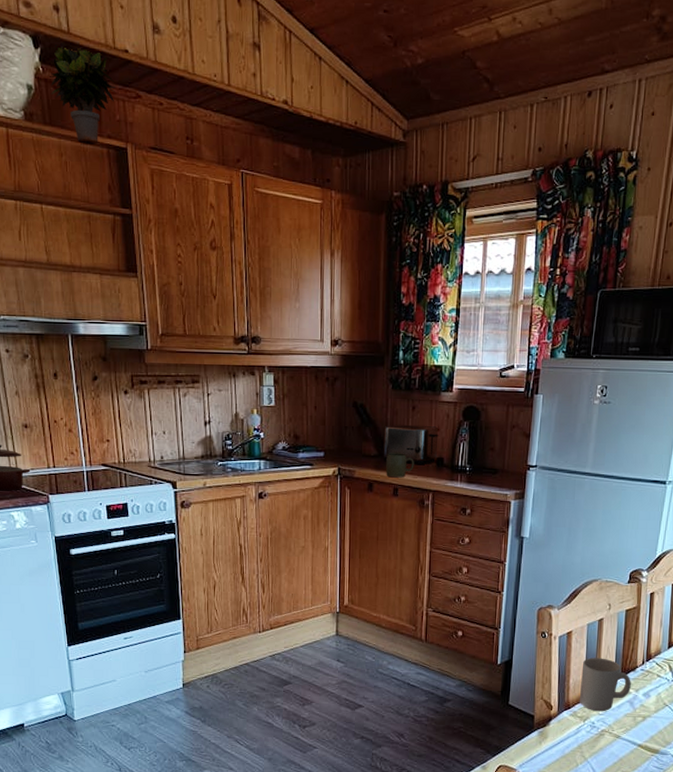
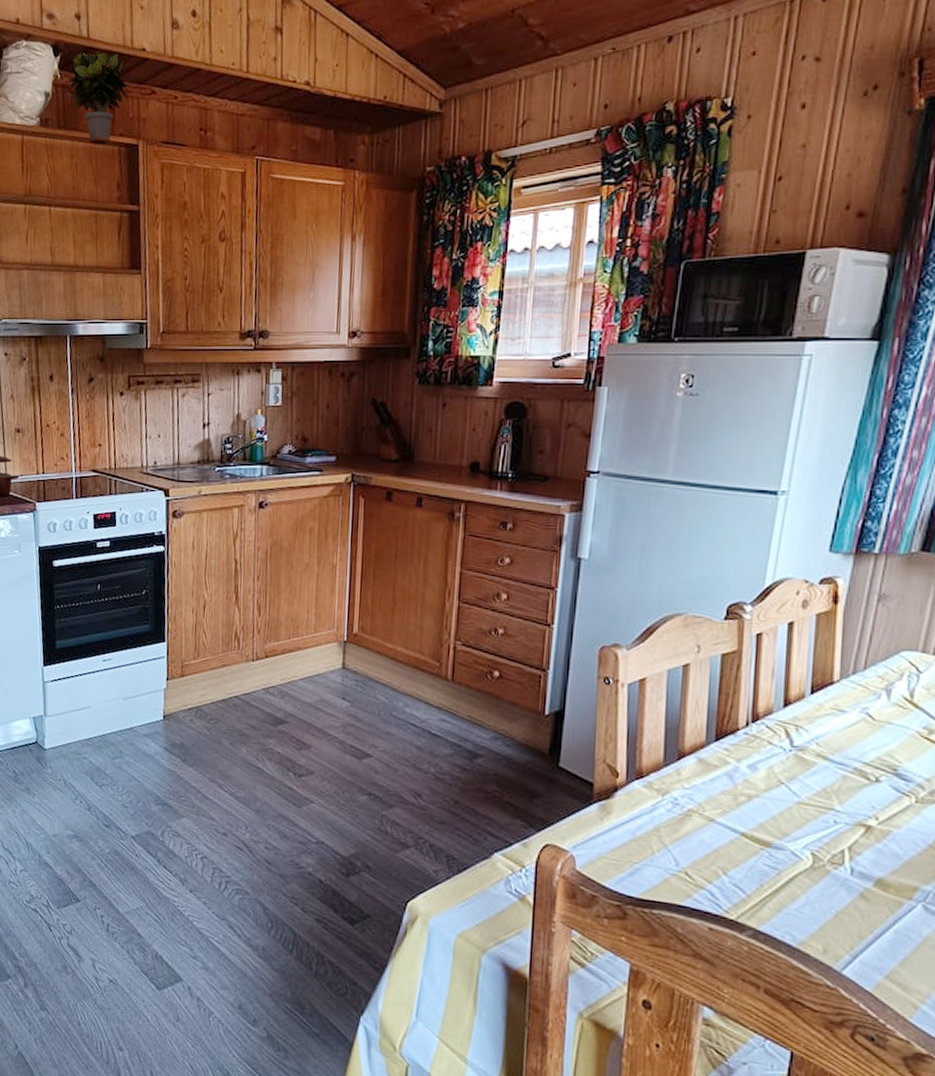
toaster: present [383,424,439,465] -> none [405,424,474,471]
mug: present [385,453,414,478] -> none [407,456,443,486]
mug: present [579,657,631,712] -> none [655,713,730,785]

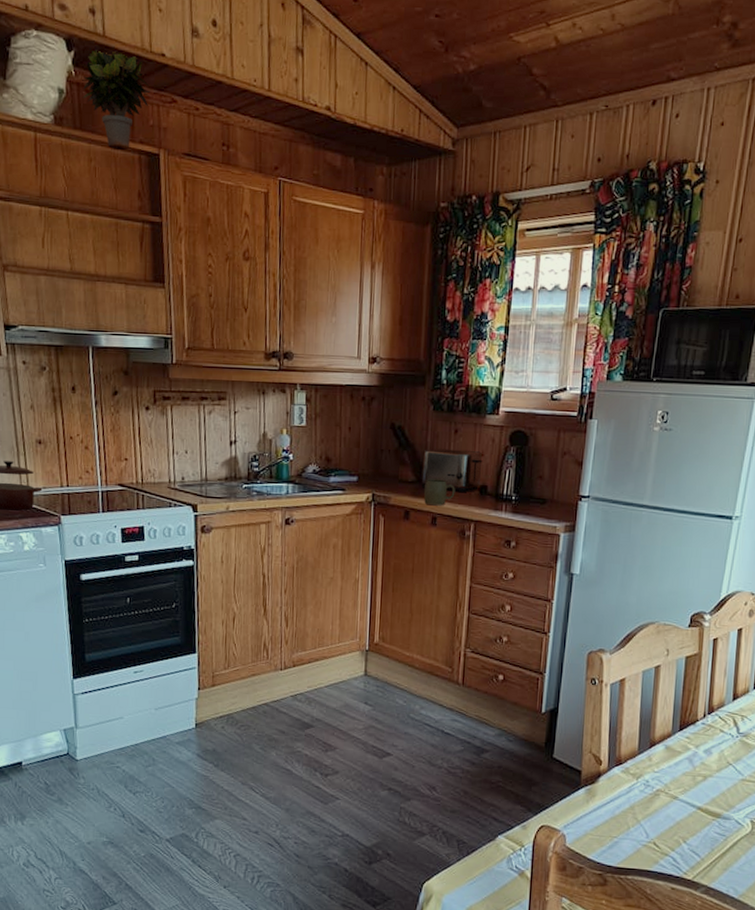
toaster: none [405,424,474,471] -> present [421,448,483,493]
mug: none [407,456,443,486] -> present [423,478,455,506]

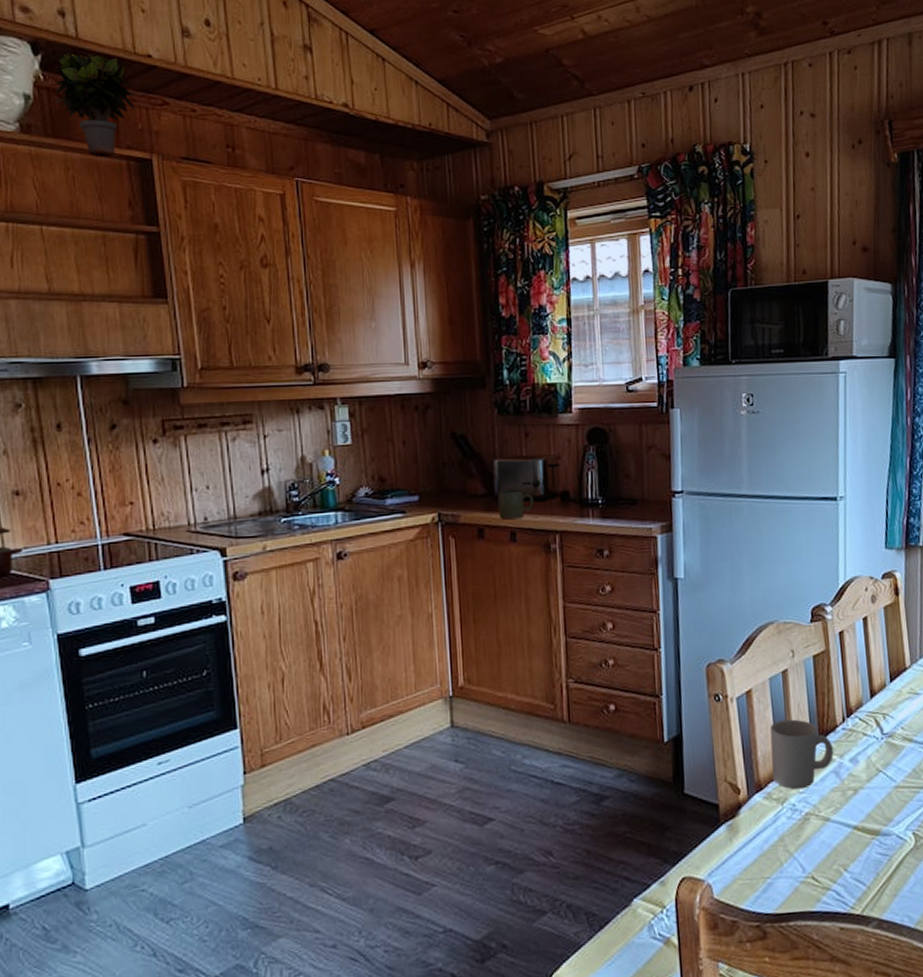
mug: none [631,708,691,769] -> present [769,719,834,790]

